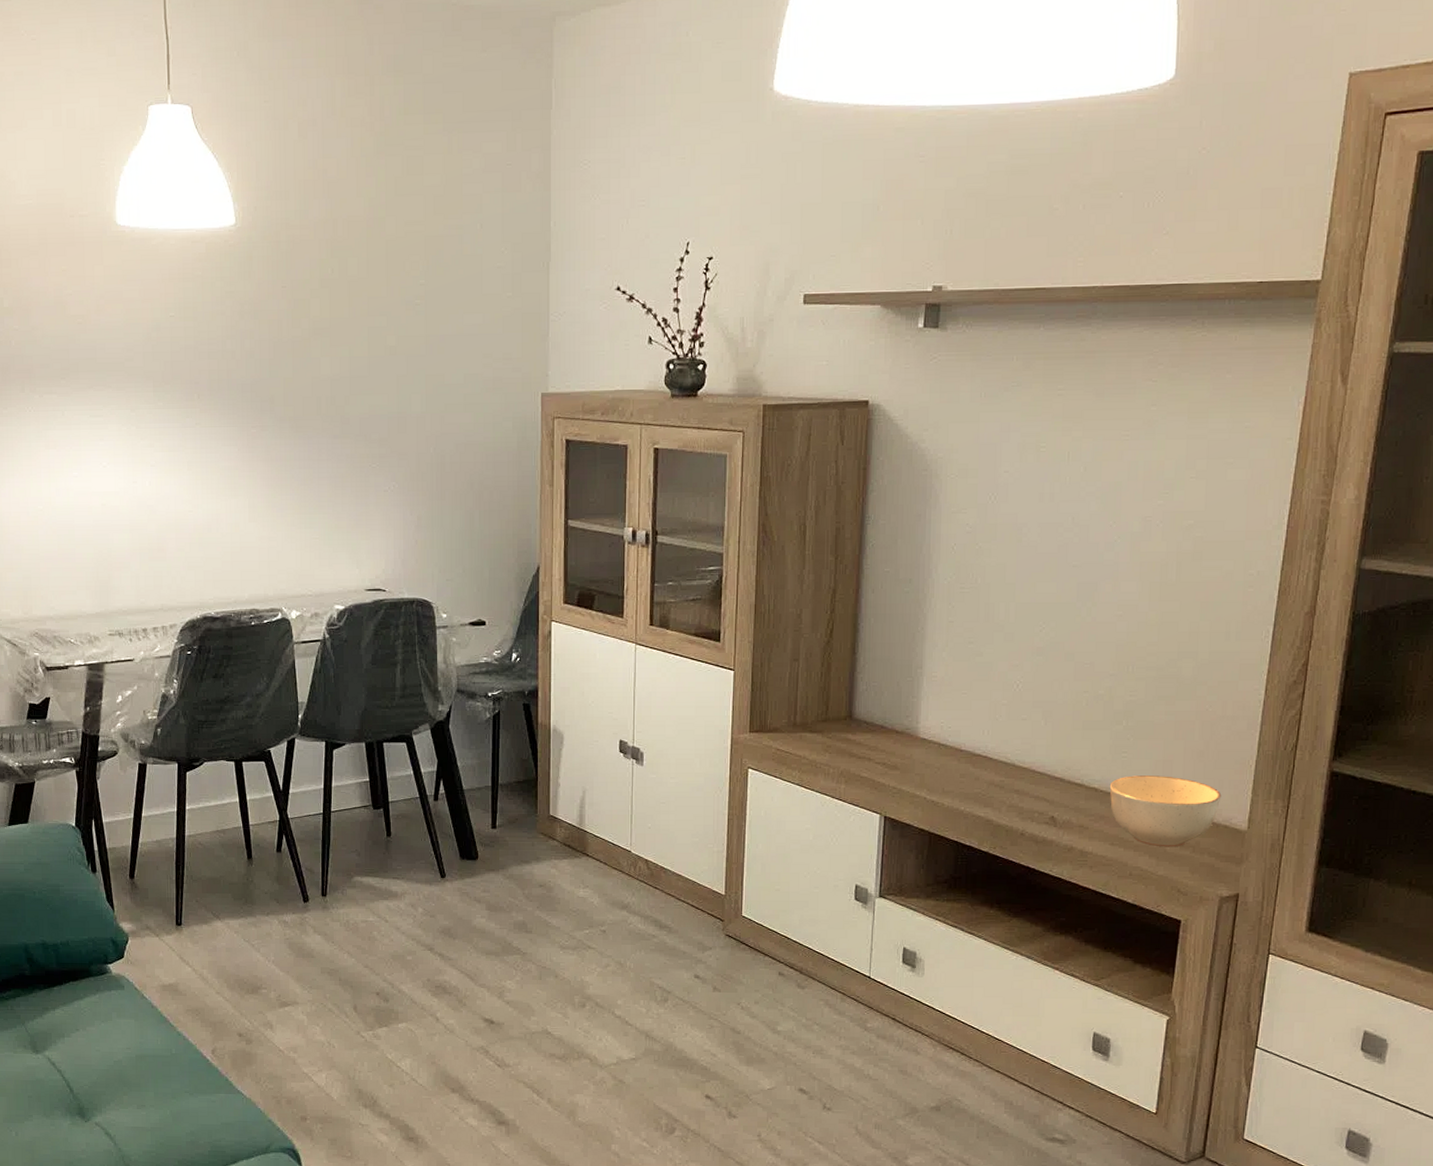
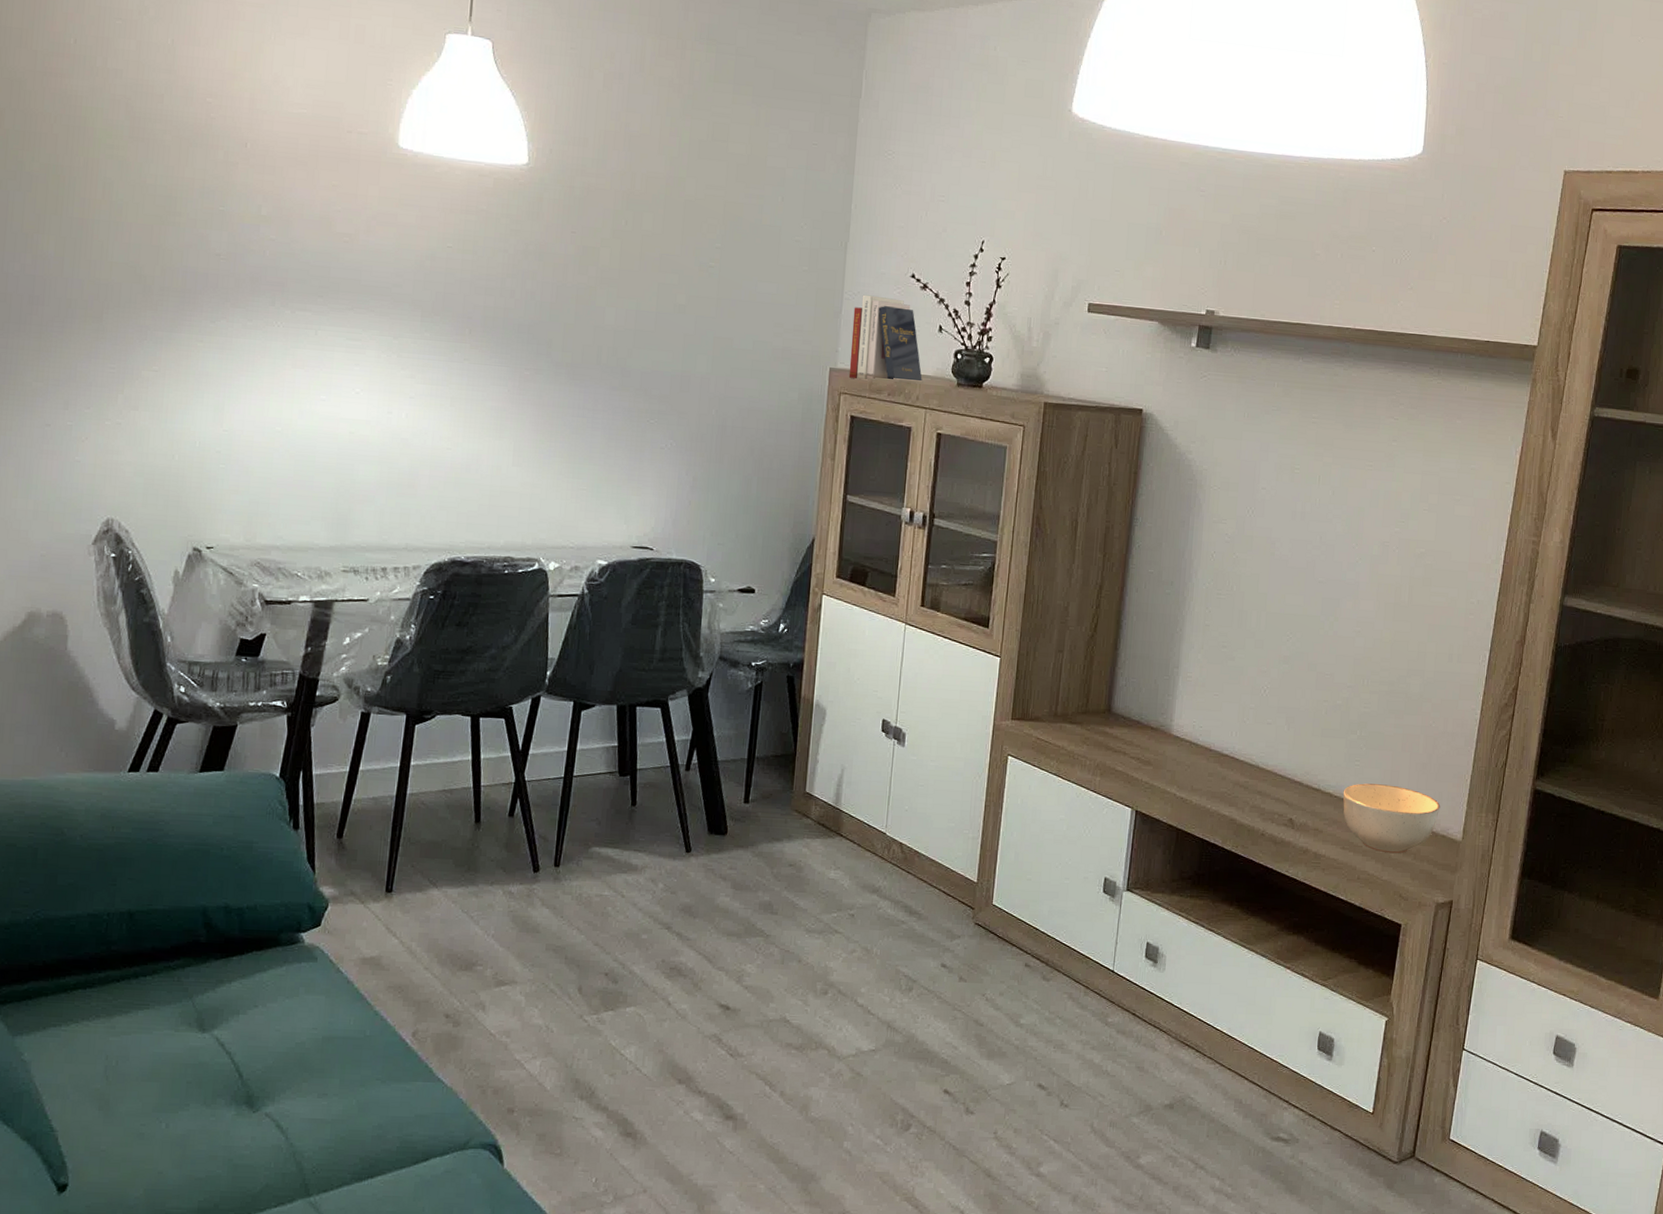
books: none [561,313,635,402] -> present [848,294,922,381]

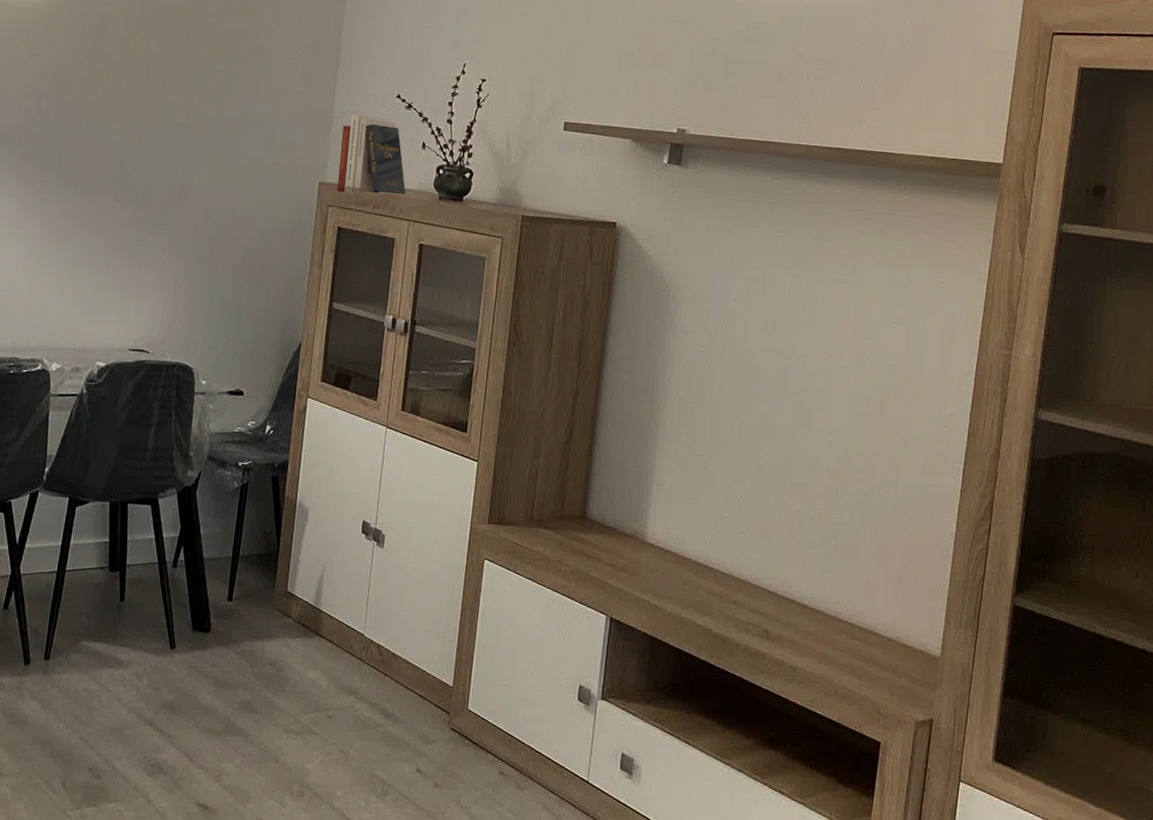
bowl: present [1343,783,1441,854] -> none [818,595,918,669]

